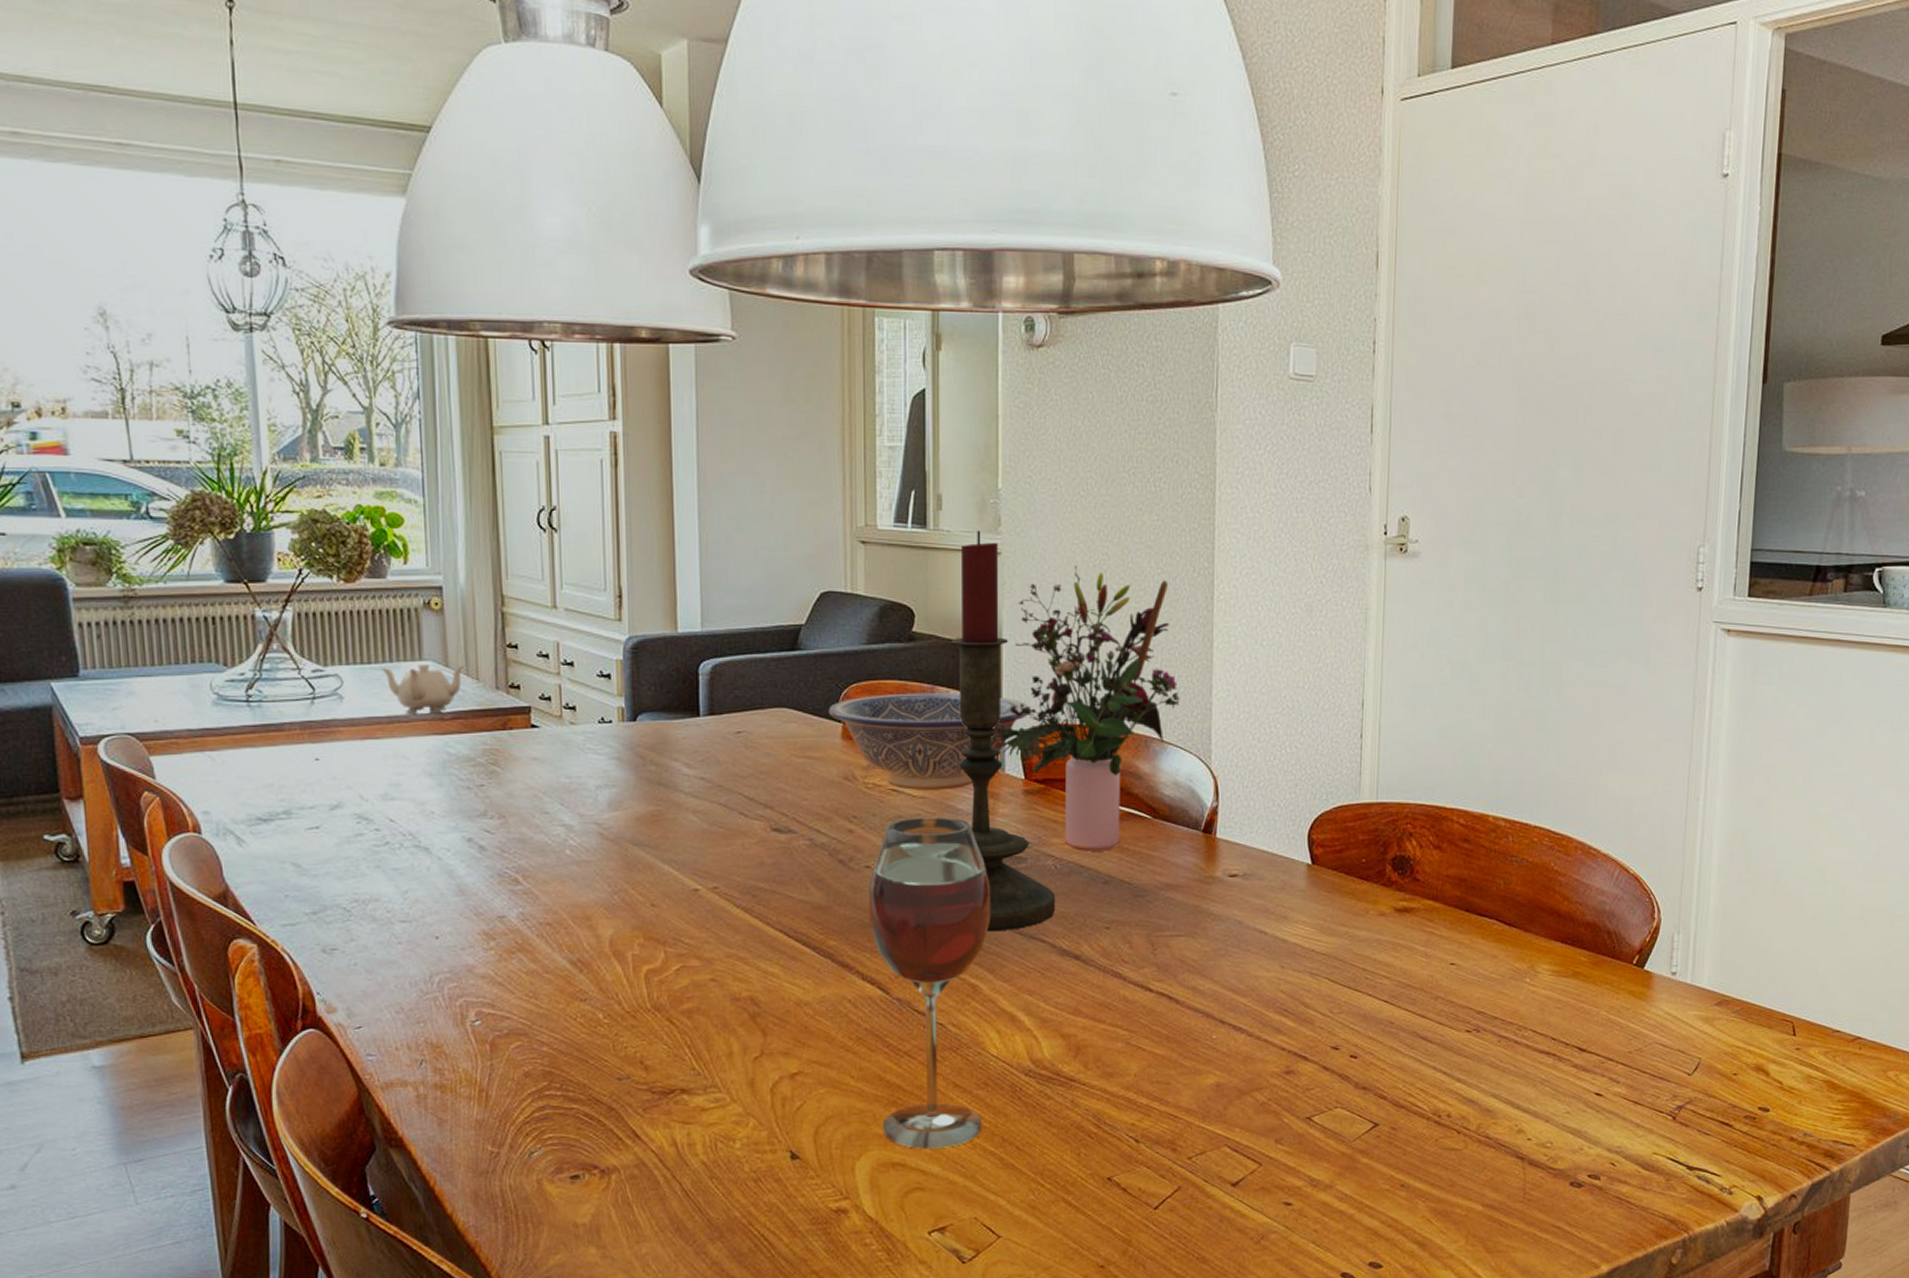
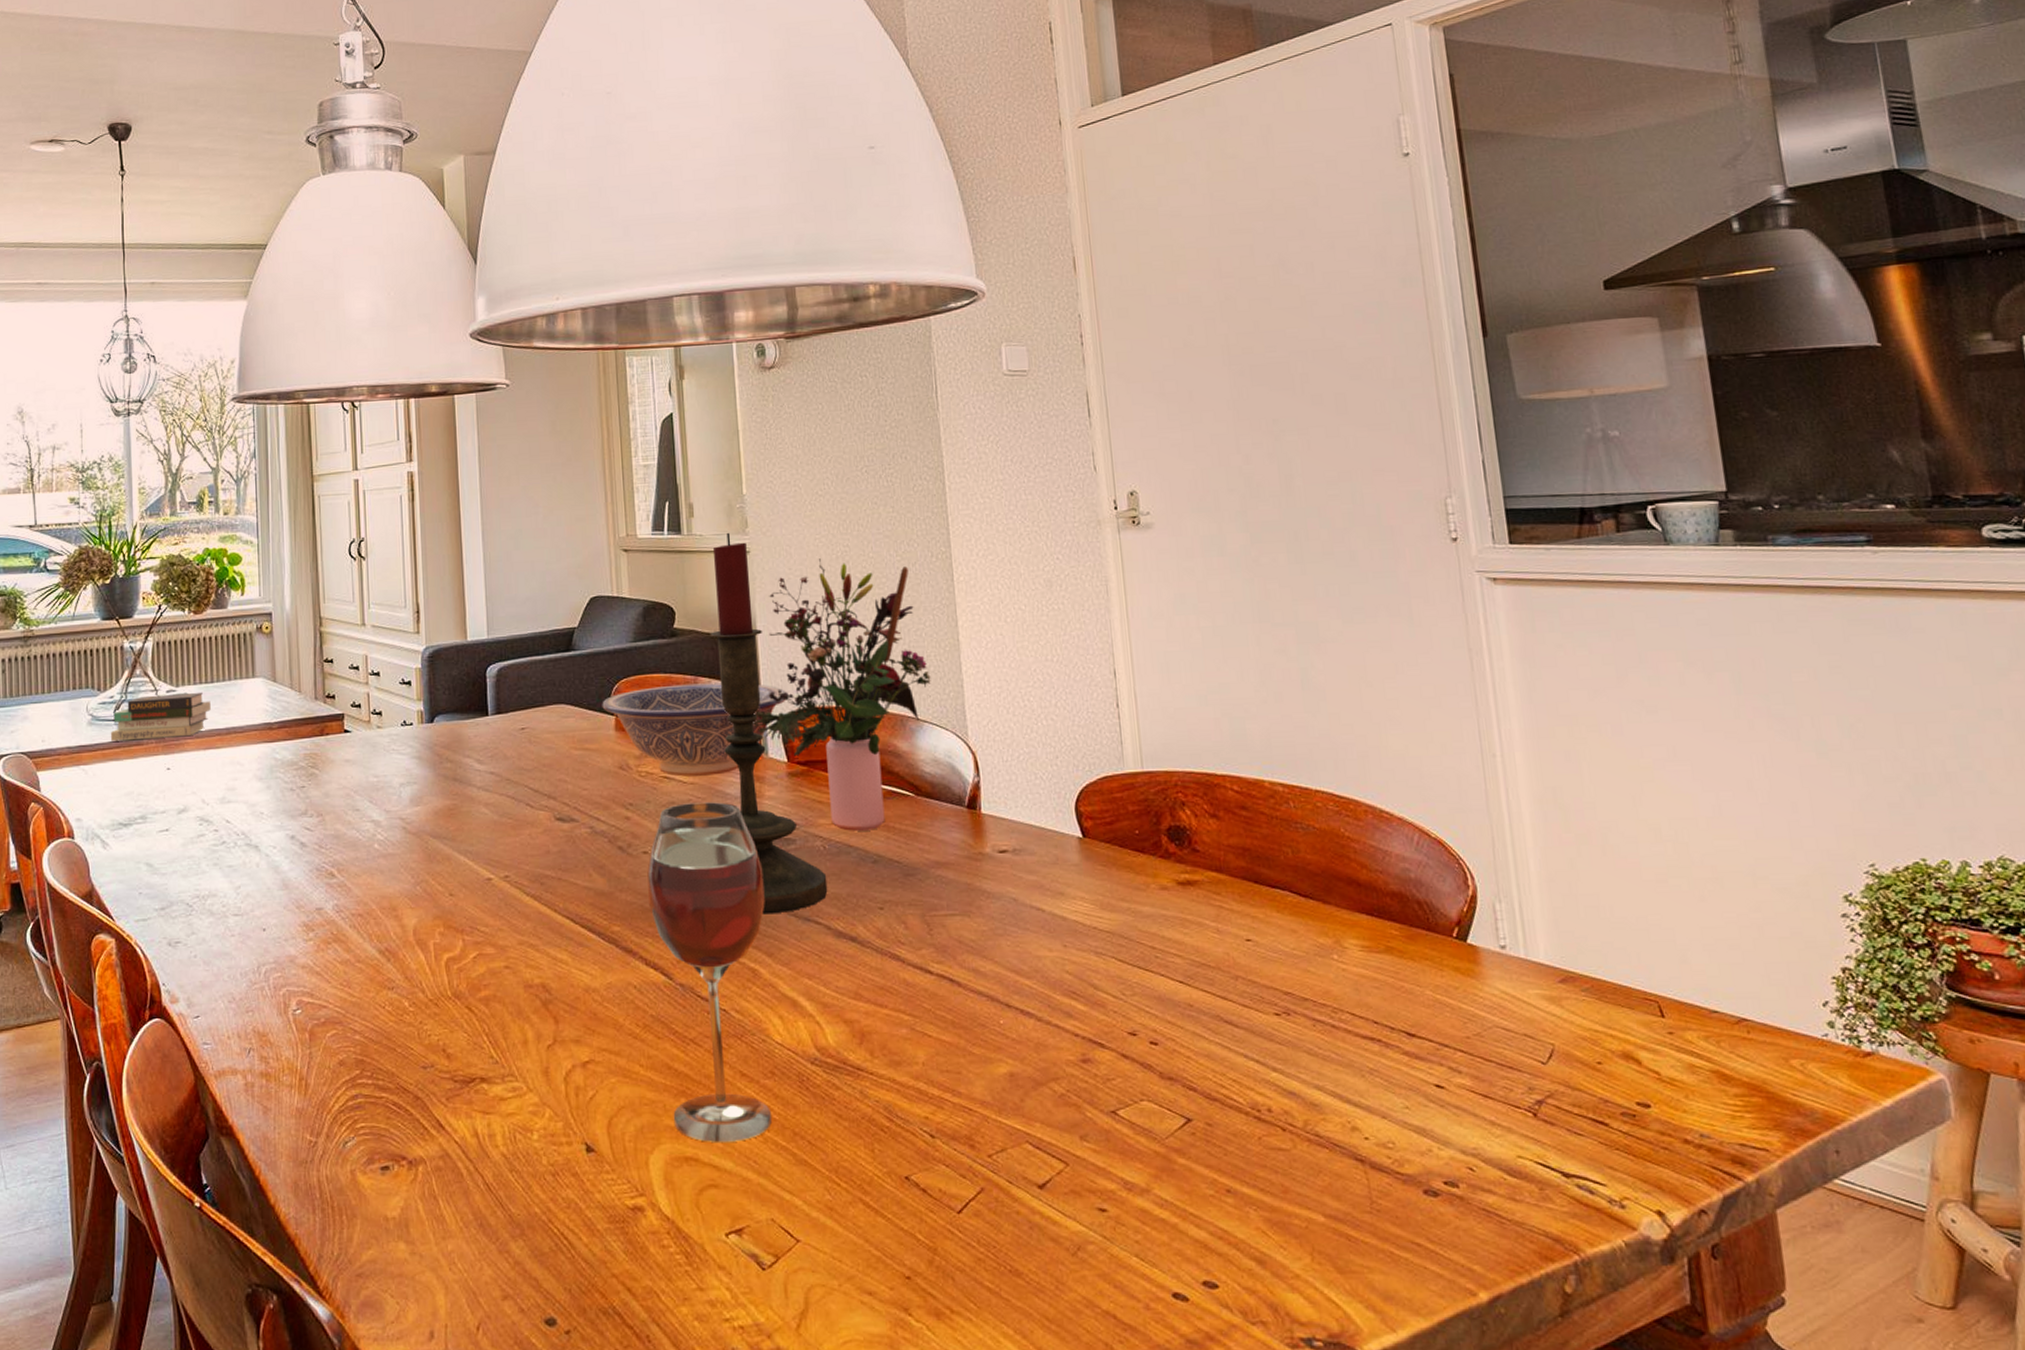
books: none [241,673,368,725] -> present [110,692,211,741]
teapot: present [380,664,466,714] -> none [220,679,290,725]

